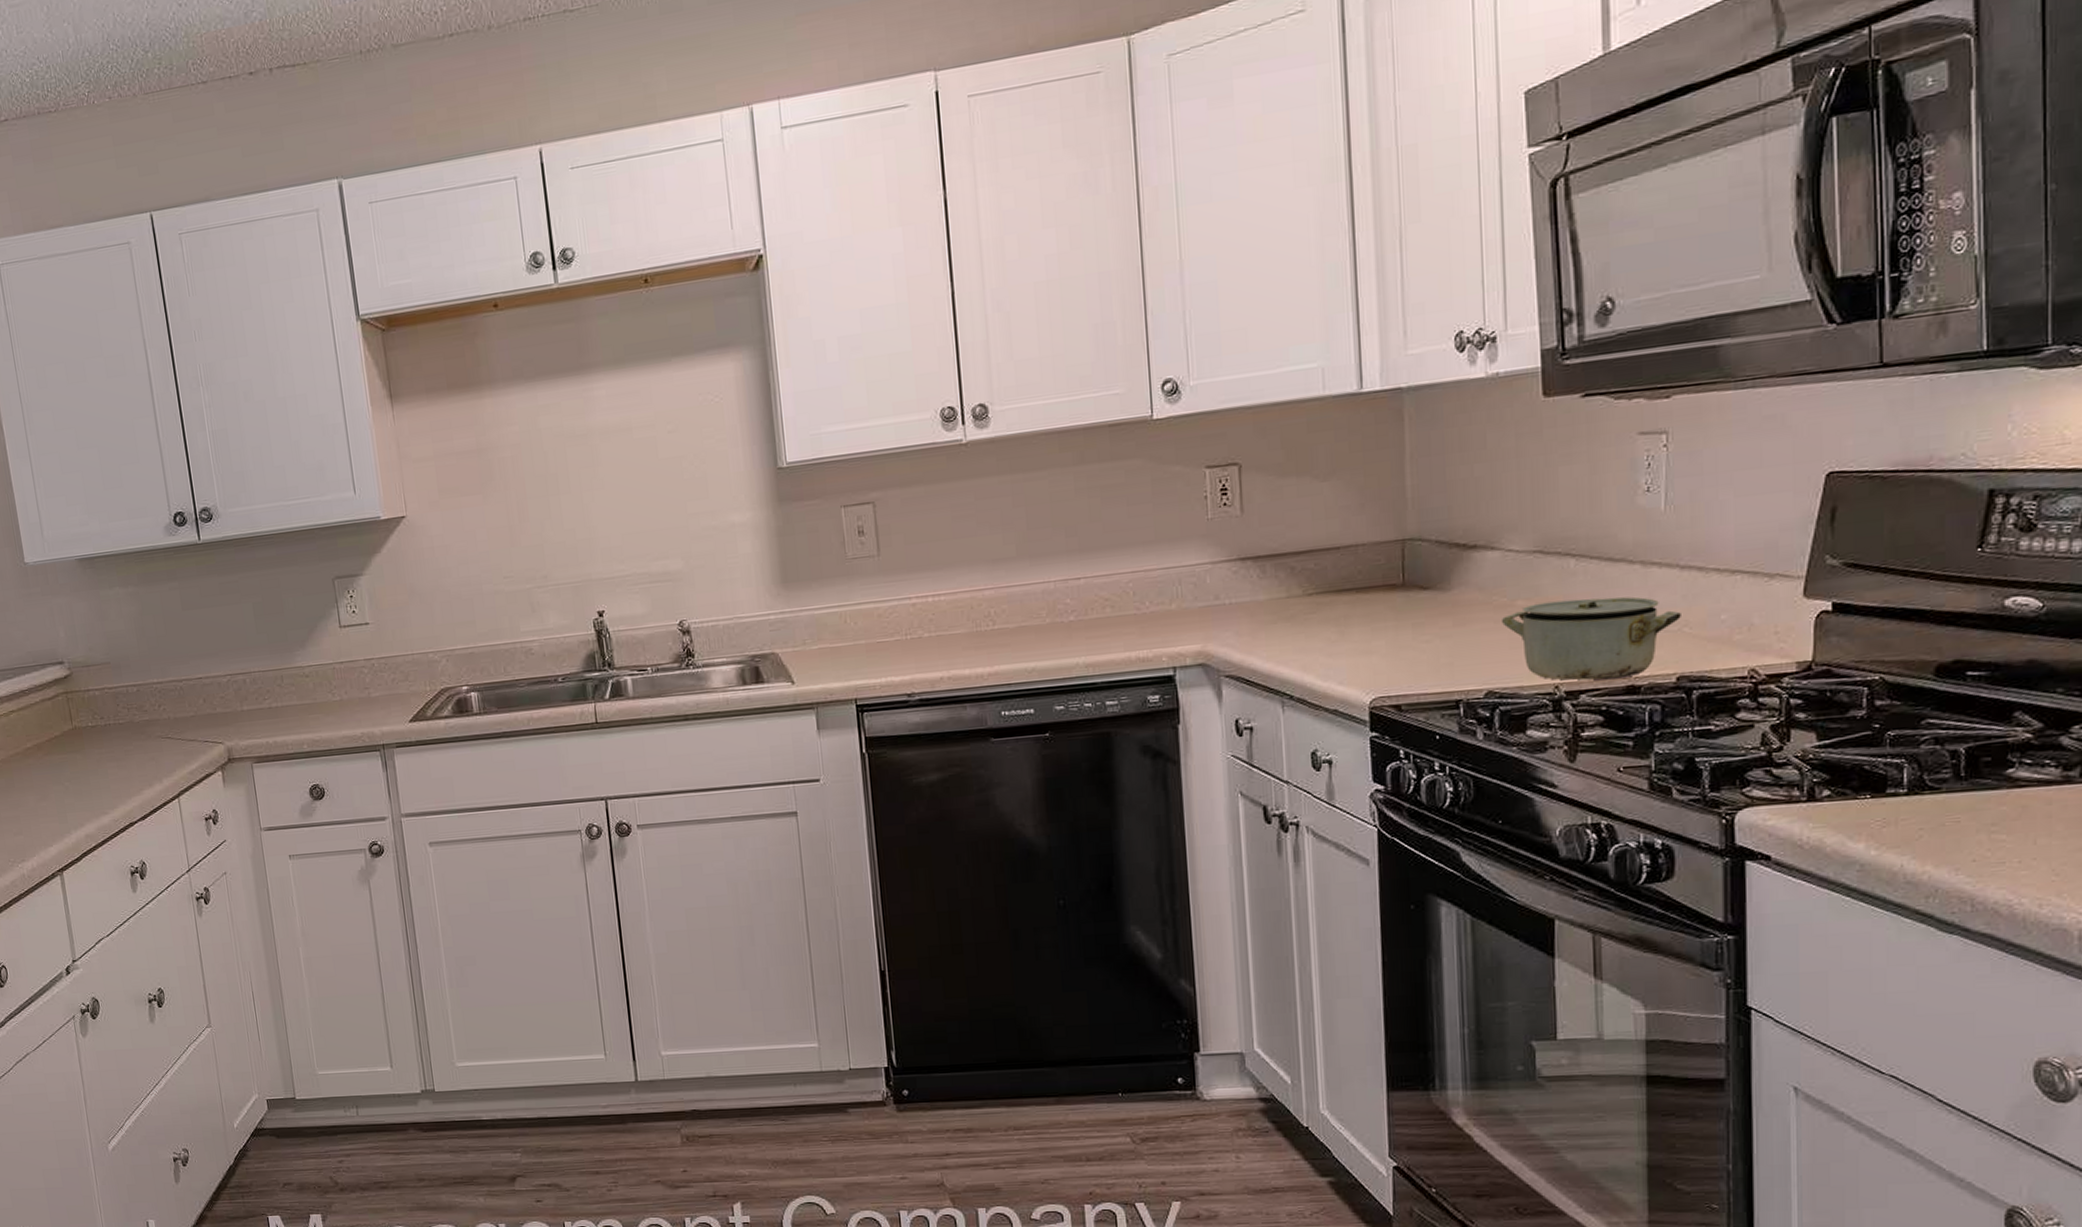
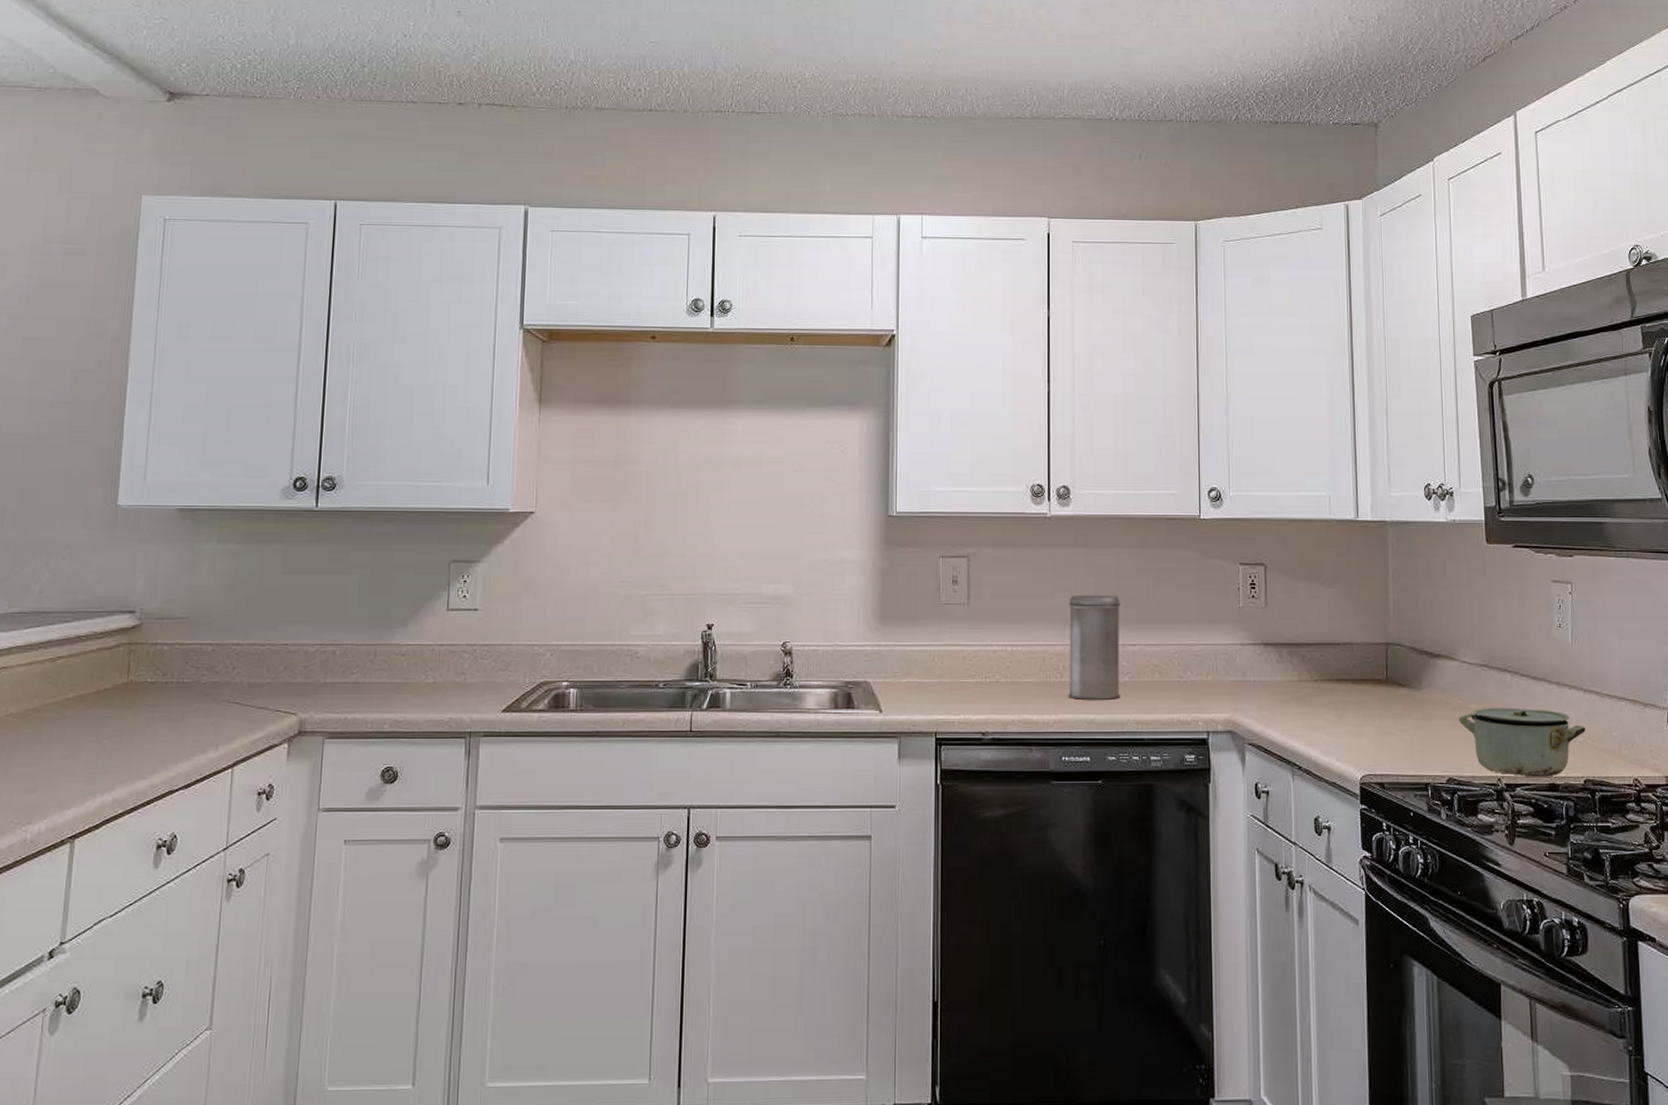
canister: none [996,524,1066,648] -> present [1068,594,1121,701]

